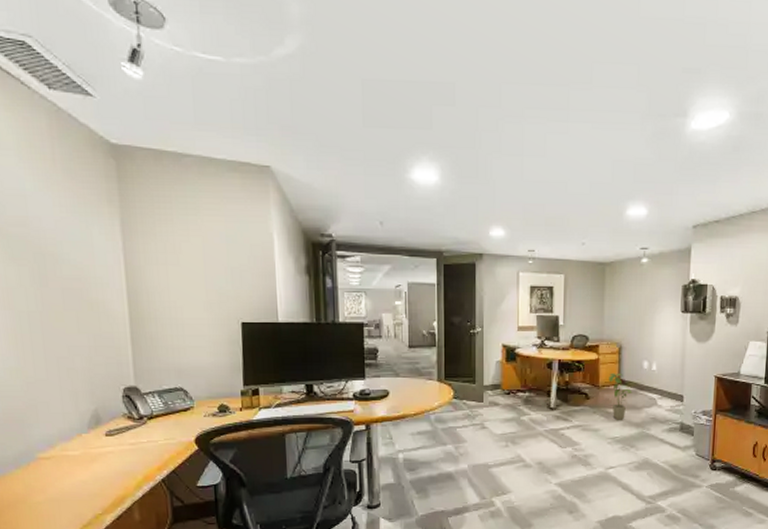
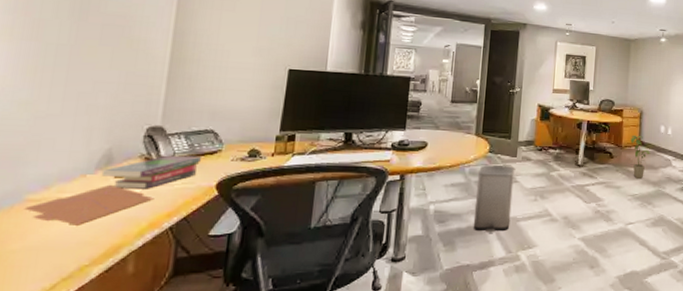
papers: none [38,443,144,480] -> present [24,185,154,225]
books: none [93,413,177,446] -> present [101,155,201,189]
pedal bin: none [443,411,482,480] -> present [473,164,515,233]

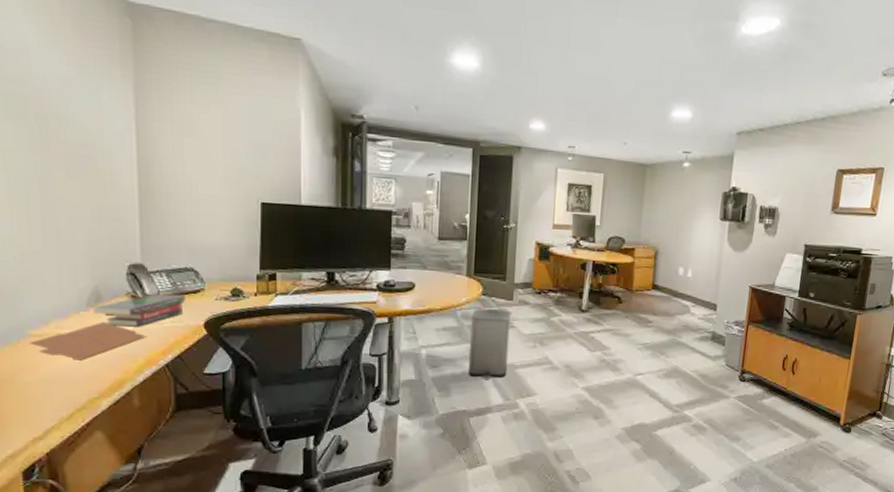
house plant: present [630,135,651,180] -> none [643,277,666,328]

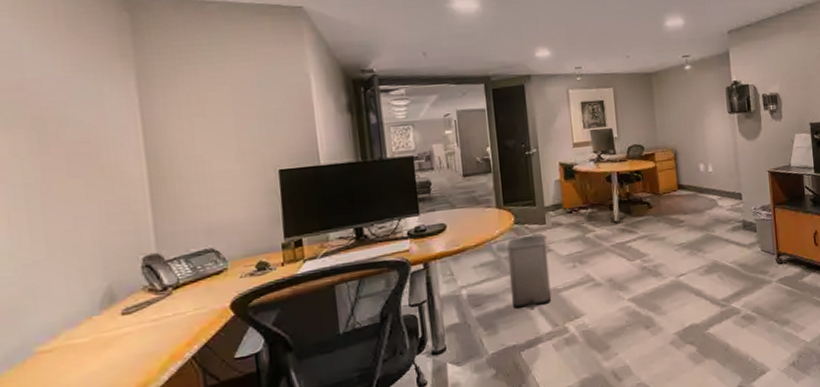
papers: present [29,322,147,360] -> none [37,323,169,371]
books: present [93,293,185,327] -> none [106,278,208,326]

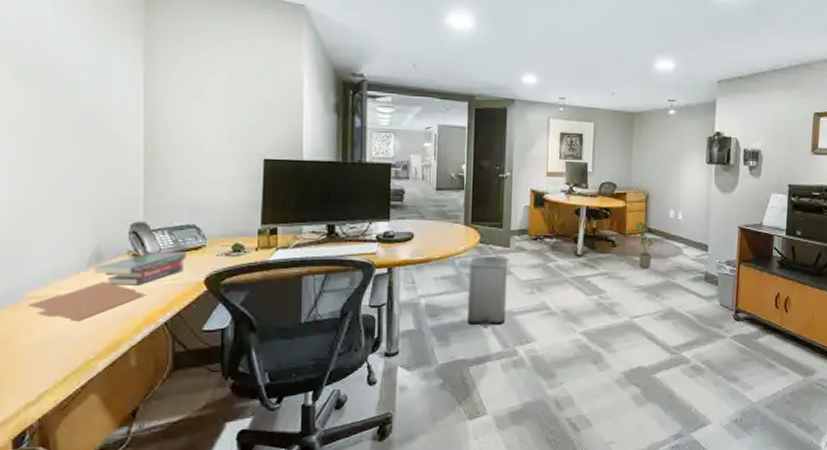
papers: none [37,323,169,371] -> present [27,282,147,321]
books: none [106,278,208,326] -> present [93,251,186,285]
house plant: none [668,178,693,227] -> present [635,221,659,270]

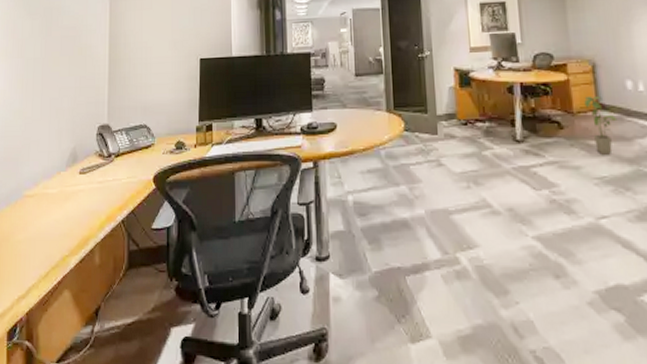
papers: present [27,282,147,321] -> none [24,181,108,218]
books: present [93,251,186,285] -> none [70,150,139,184]
pedal bin: present [467,255,508,327] -> none [395,145,442,229]

